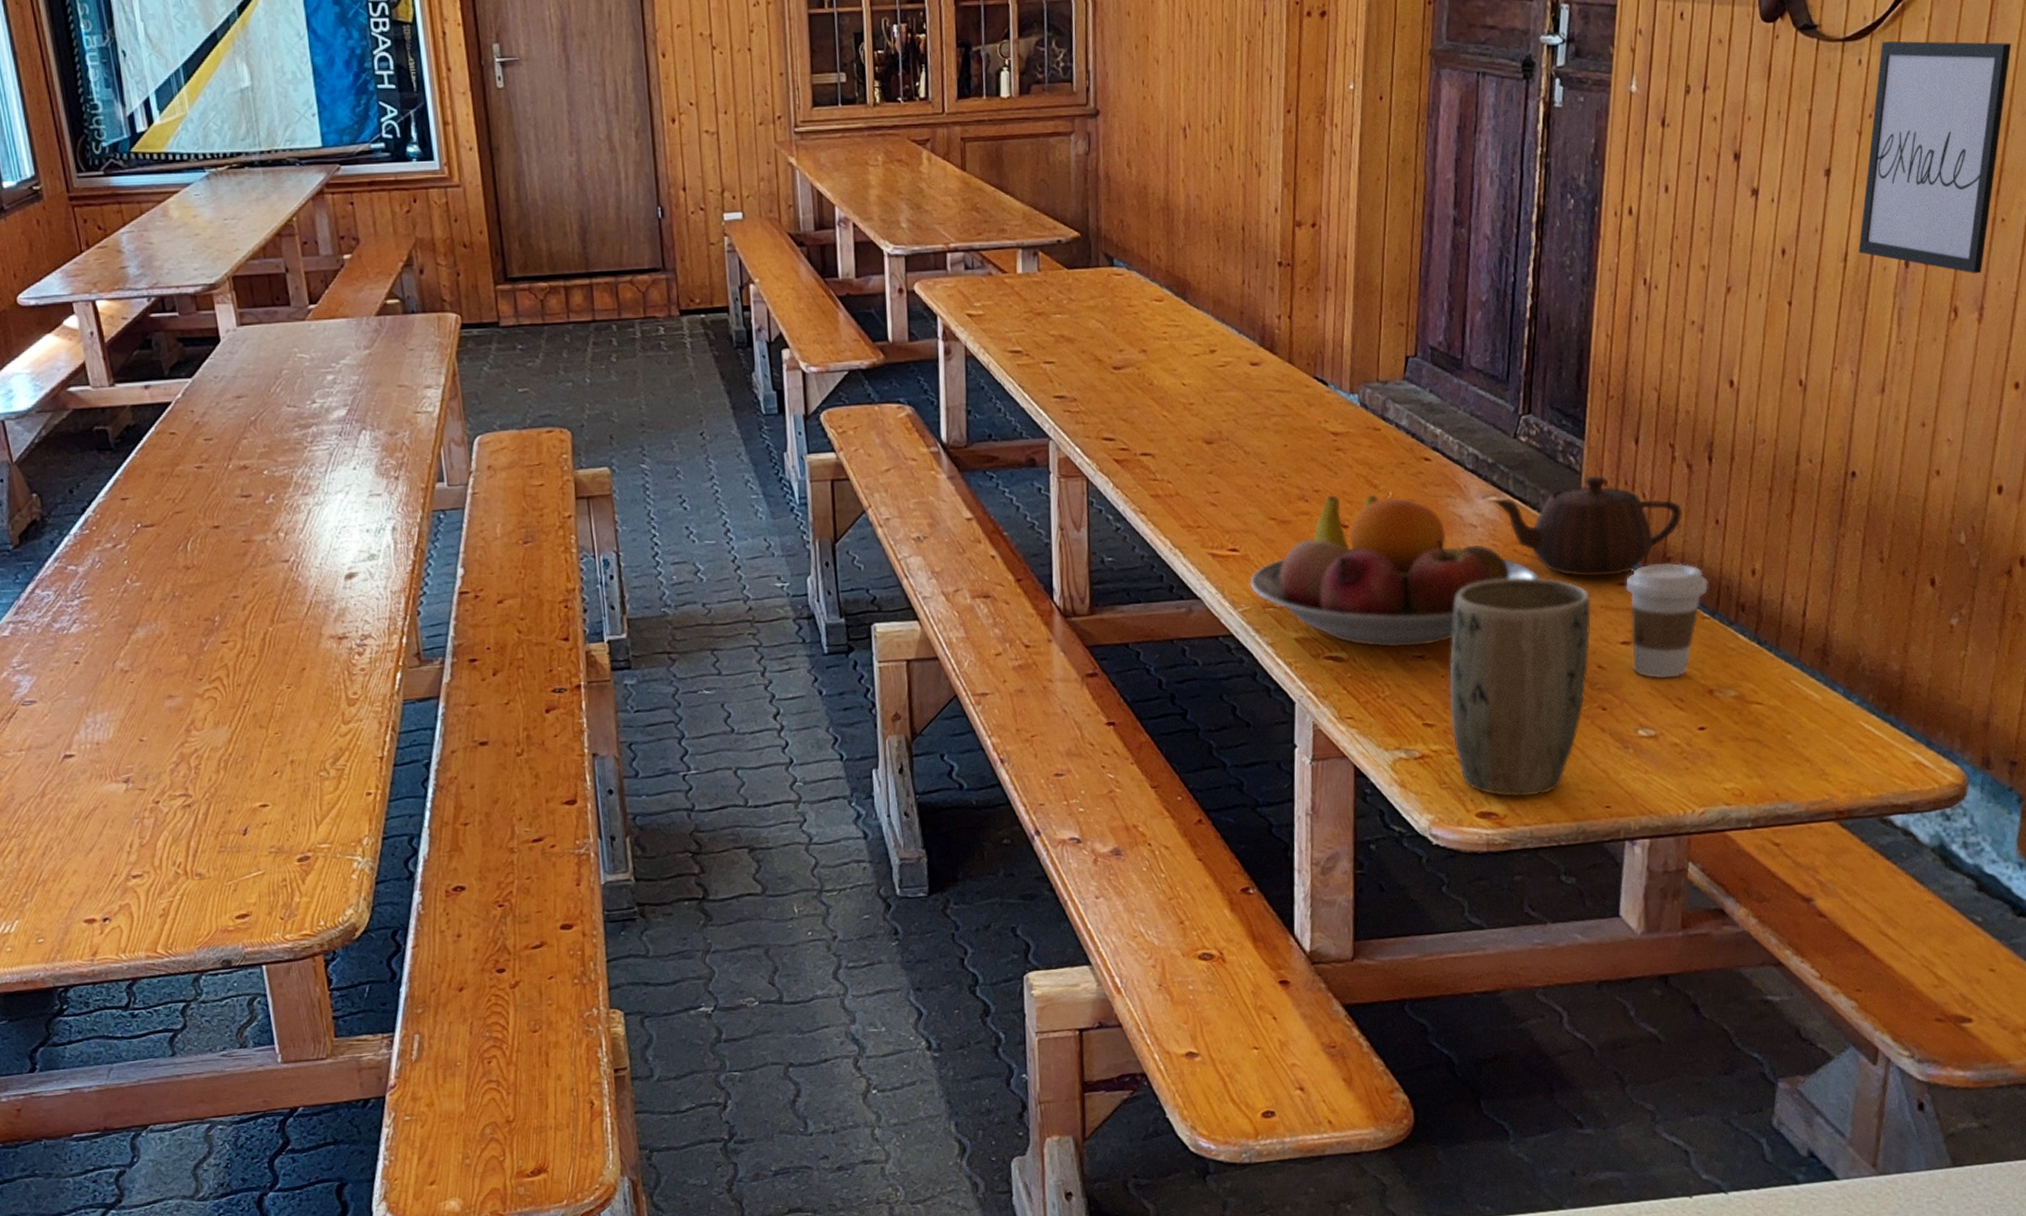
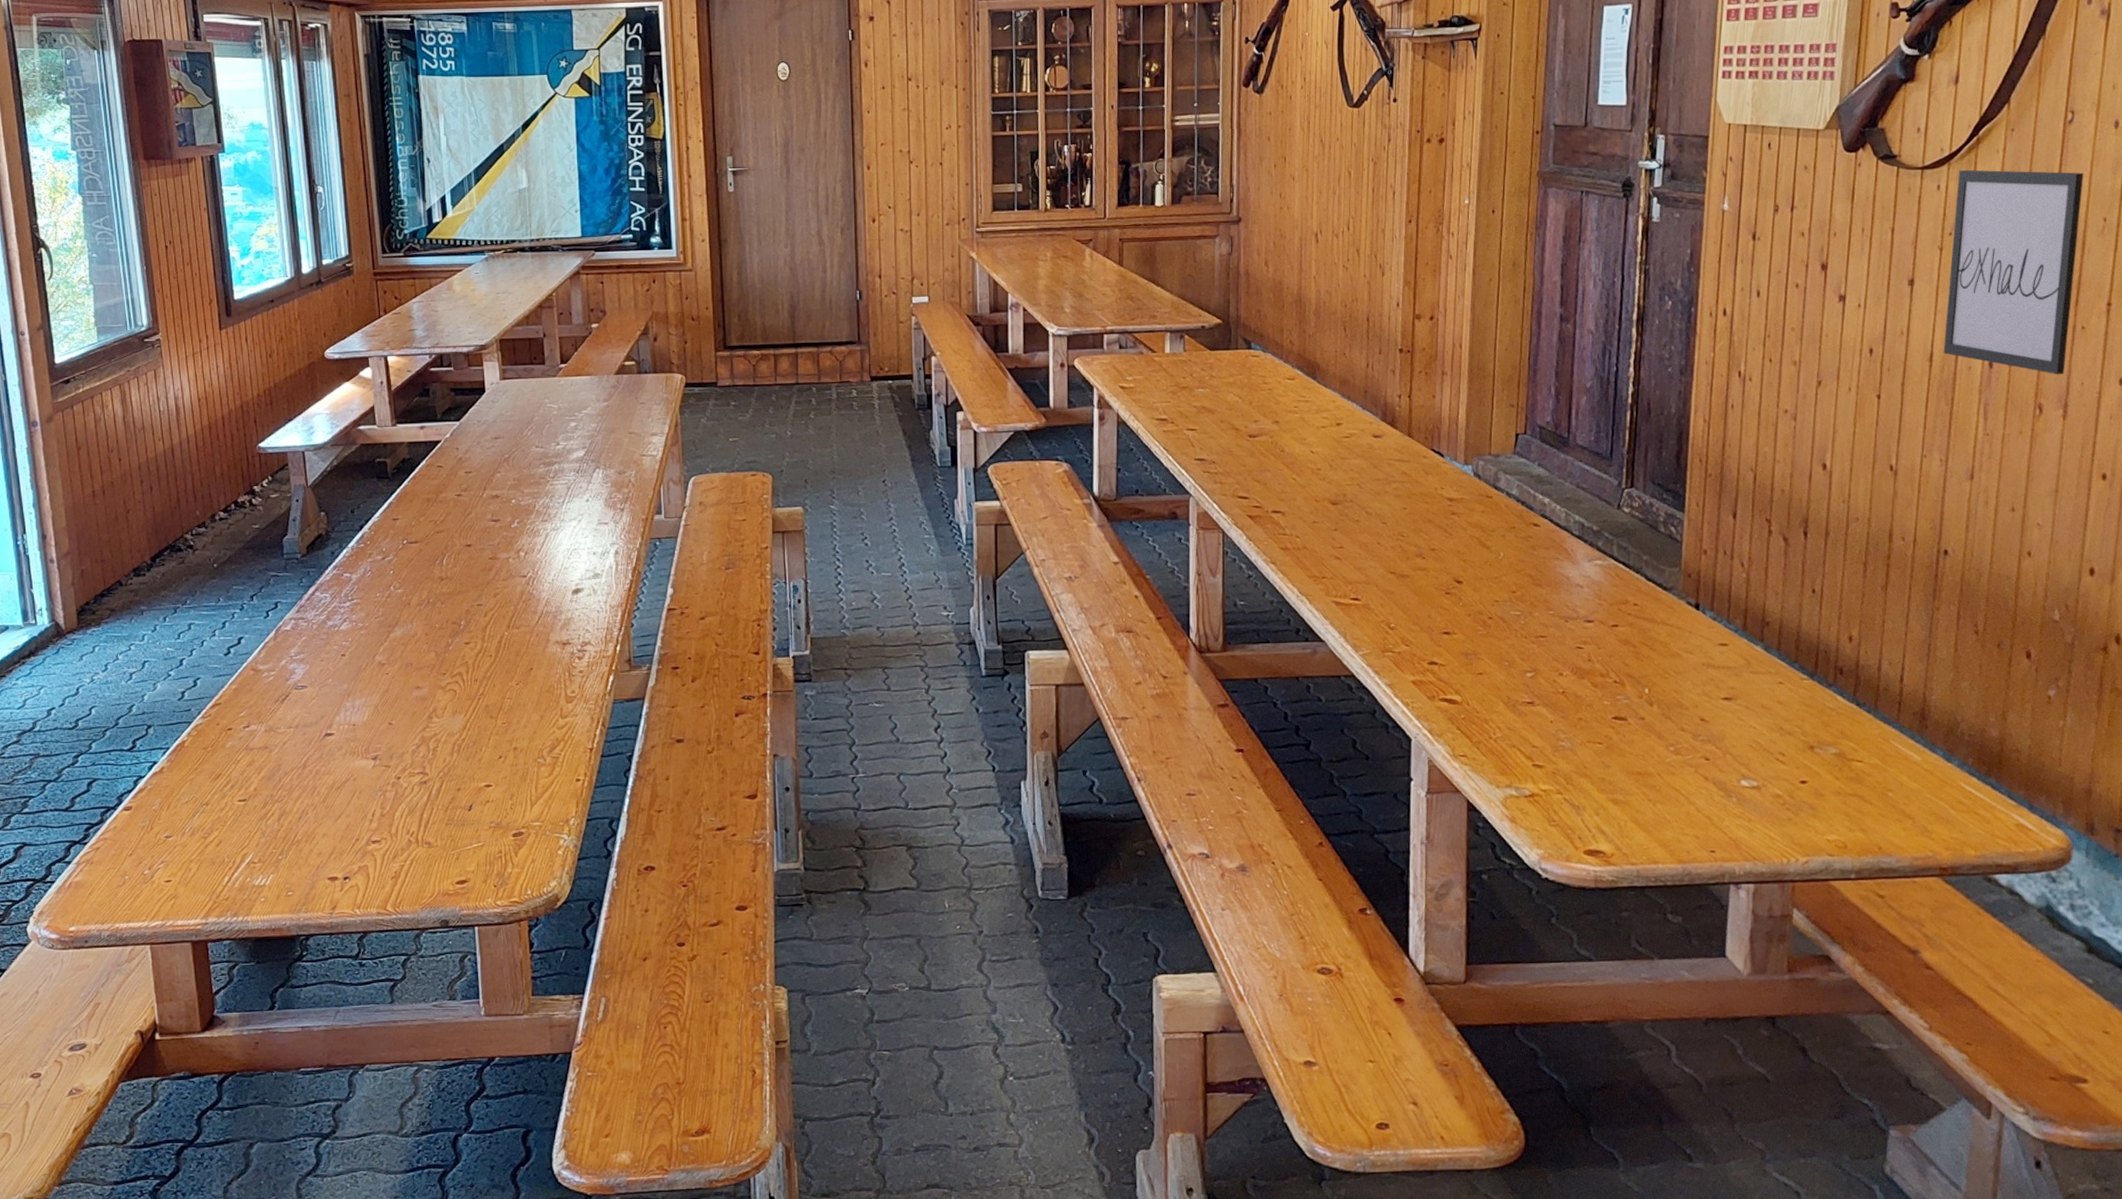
fruit bowl: present [1250,494,1540,648] -> none [1370,554,1644,693]
plant pot: present [1449,577,1591,797] -> none [1557,634,1693,838]
teapot: present [1492,475,1682,577] -> none [1598,545,1780,637]
coffee cup: present [1626,563,1708,679] -> none [1726,627,1806,734]

